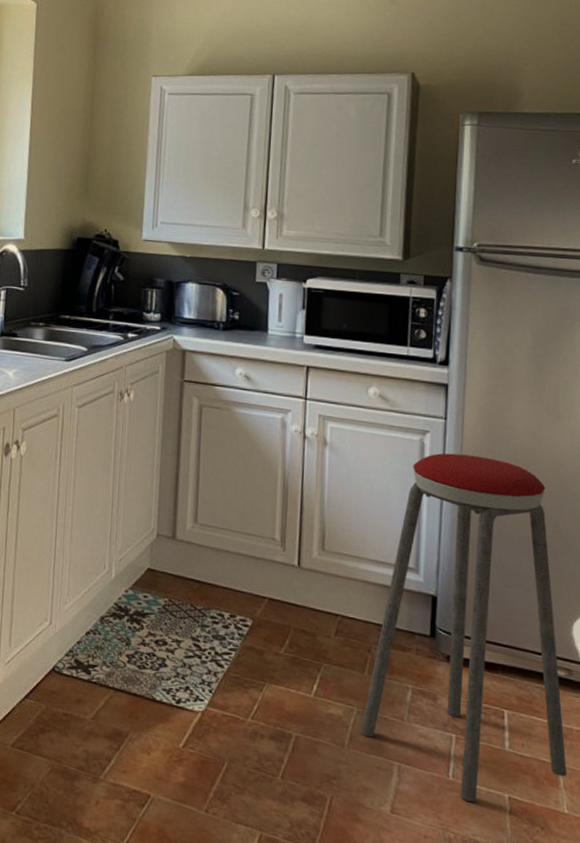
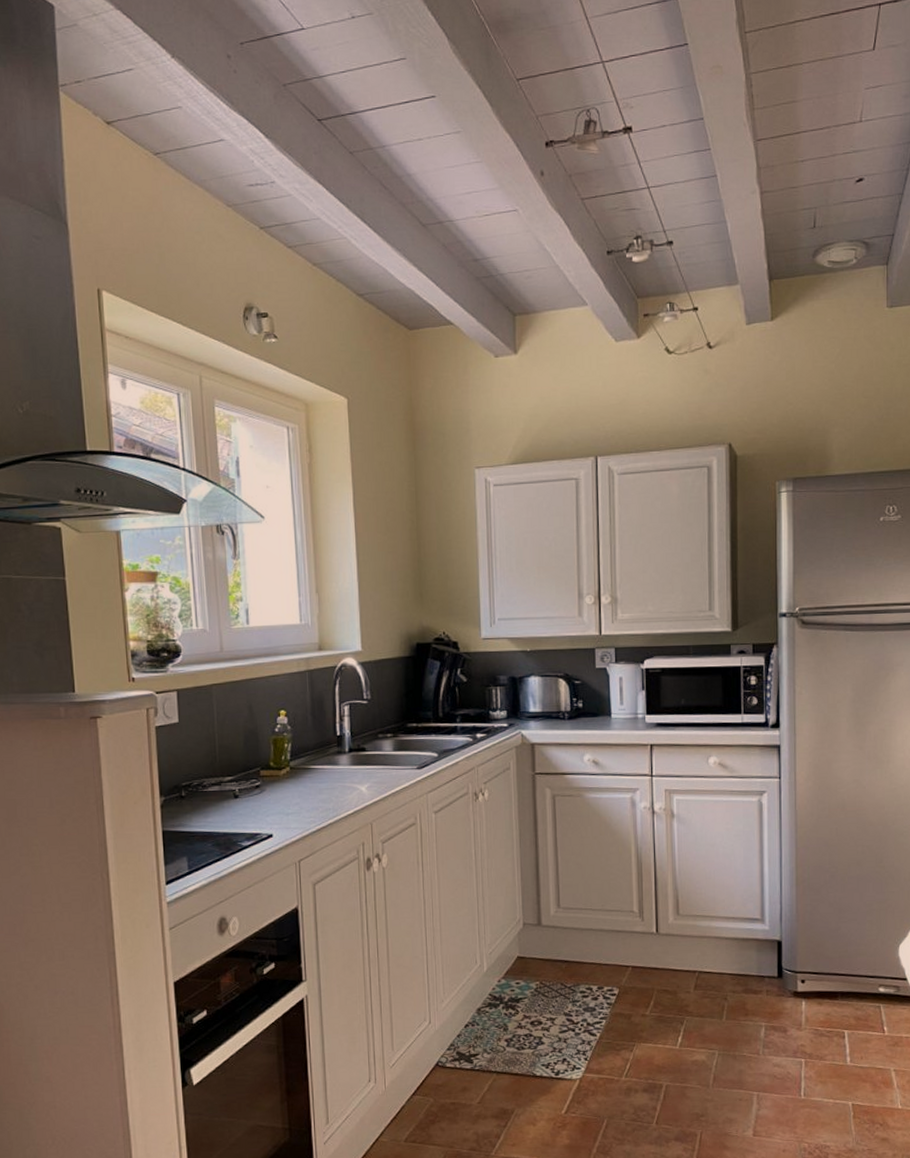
music stool: present [360,453,568,803] -> none [722,808,900,1115]

